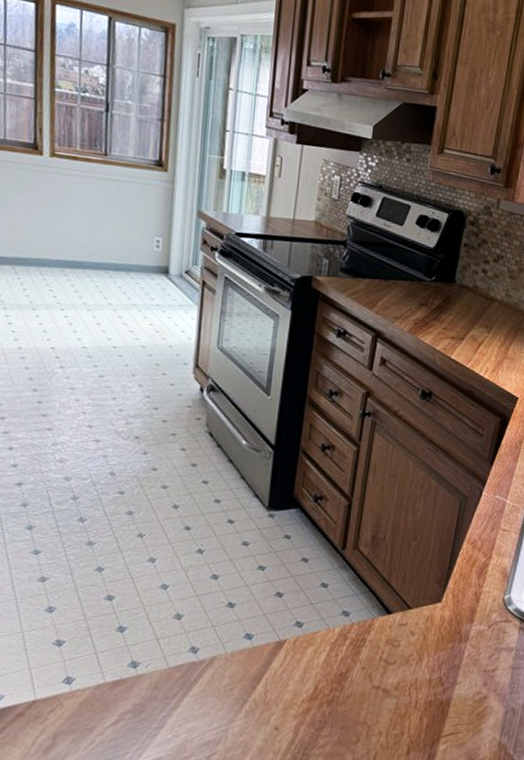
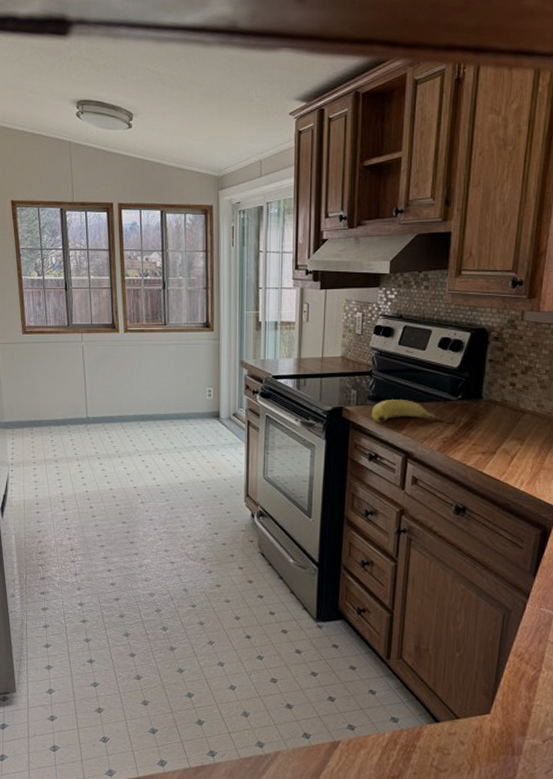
banana: none [342,273,415,300] -> present [371,400,442,423]

